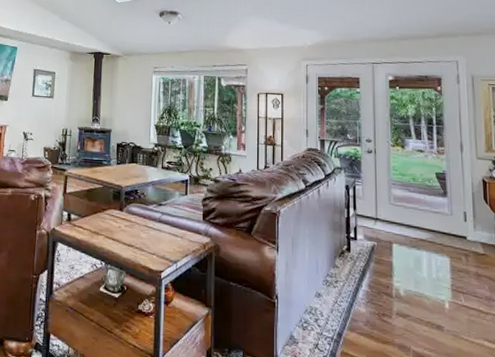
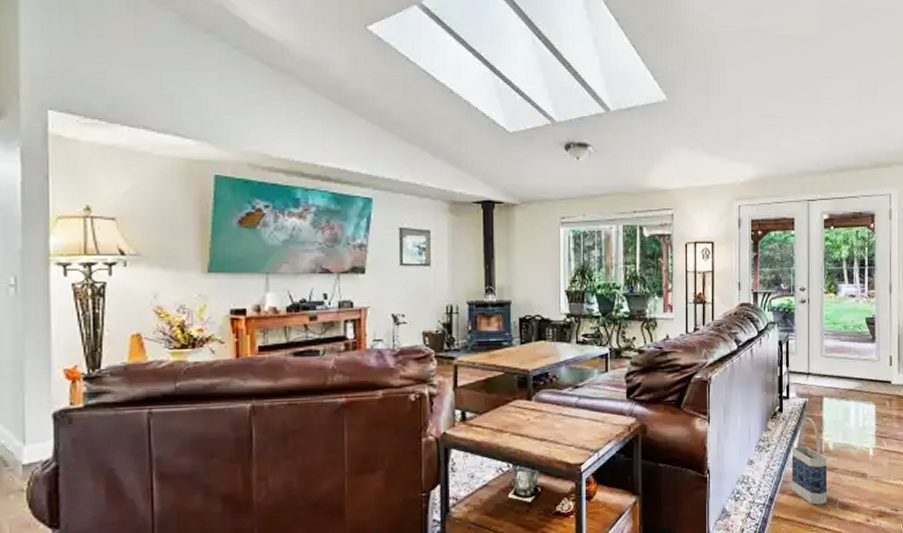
bag: none [360,260,400,350] -> present [791,418,828,505]

